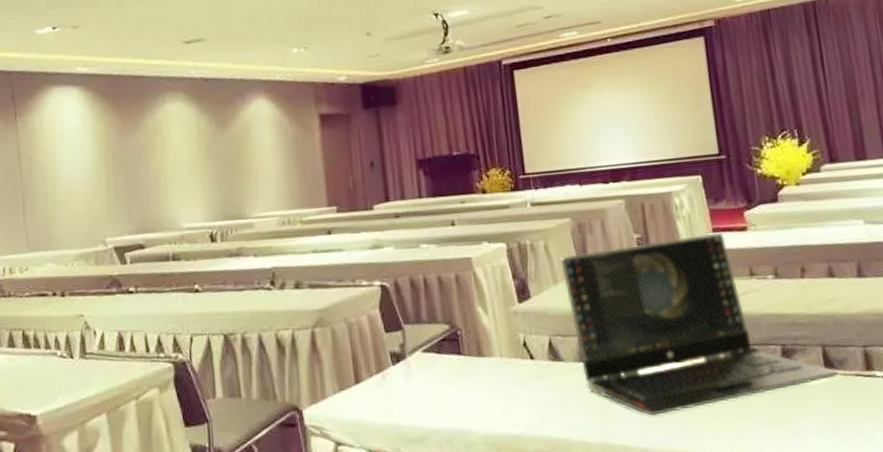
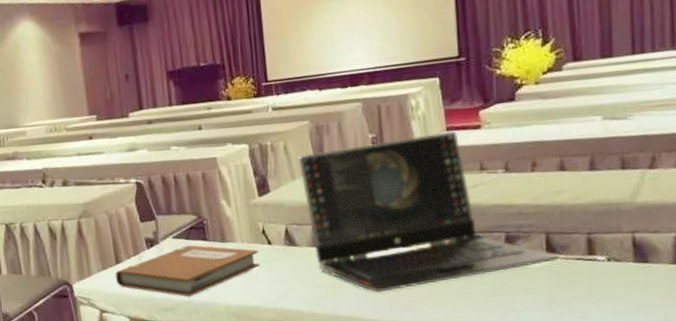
notebook: none [354,360,522,424] -> present [115,245,260,297]

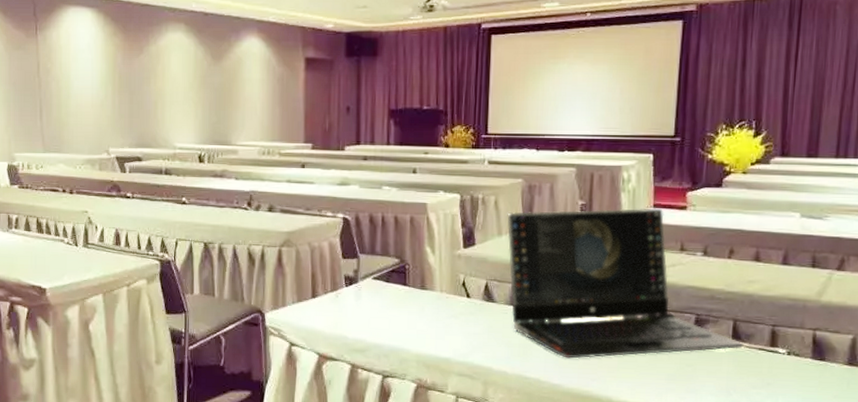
notebook: present [115,245,260,297] -> none [309,288,457,341]

